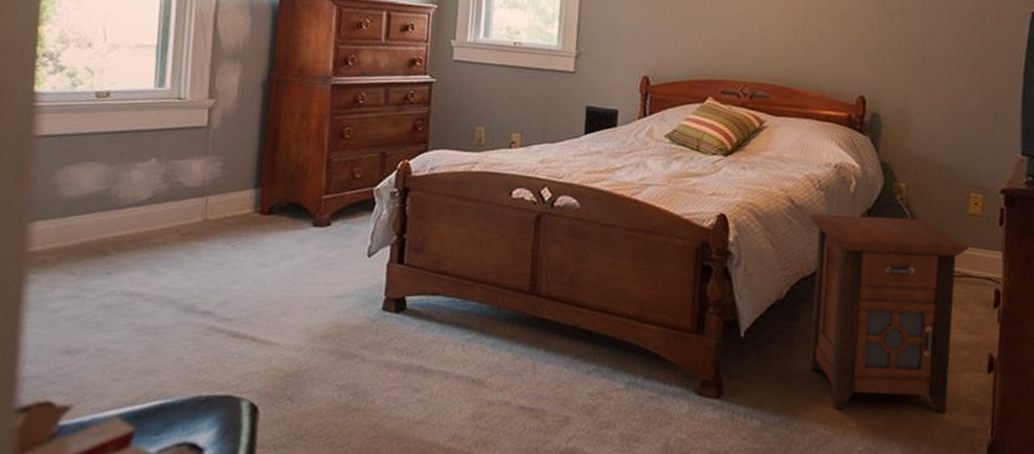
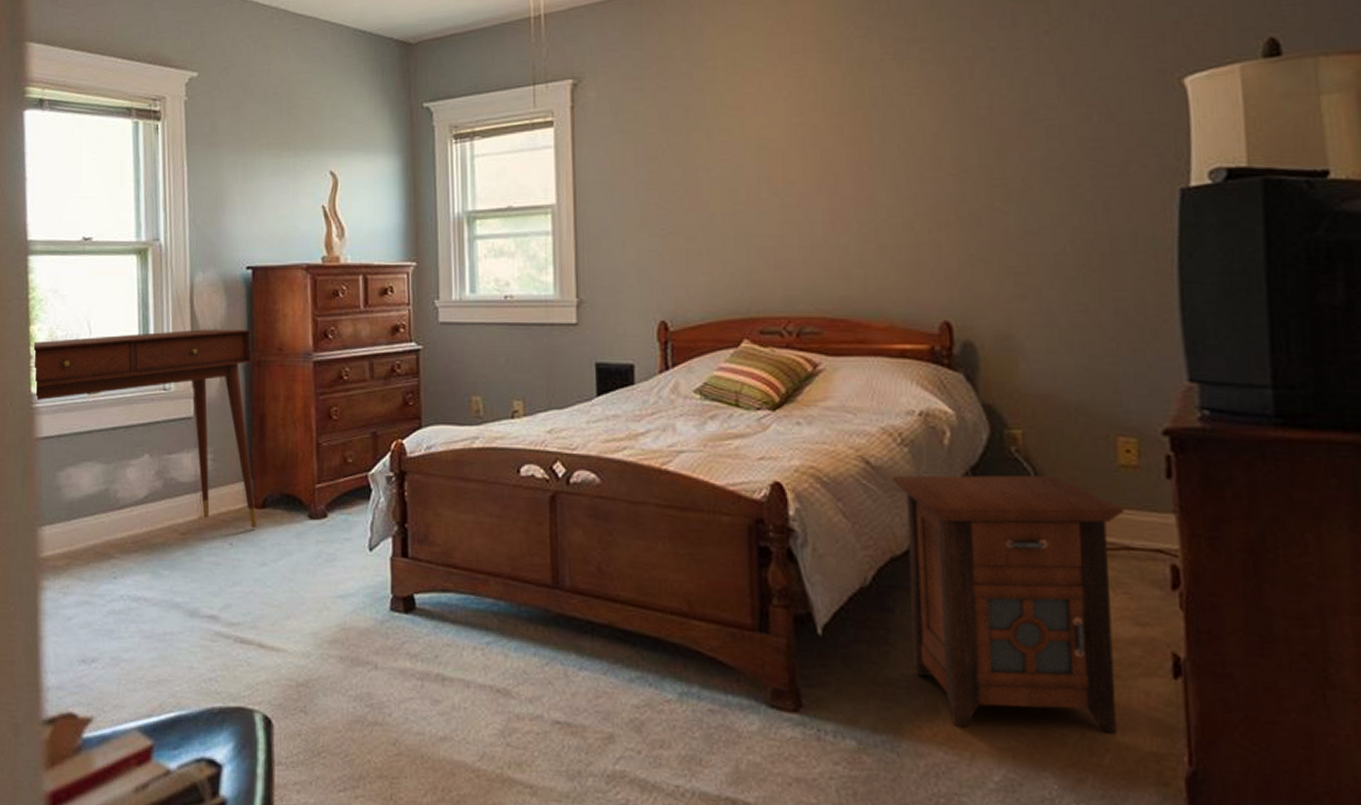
desk: none [37,41,273,233] -> present [32,329,258,529]

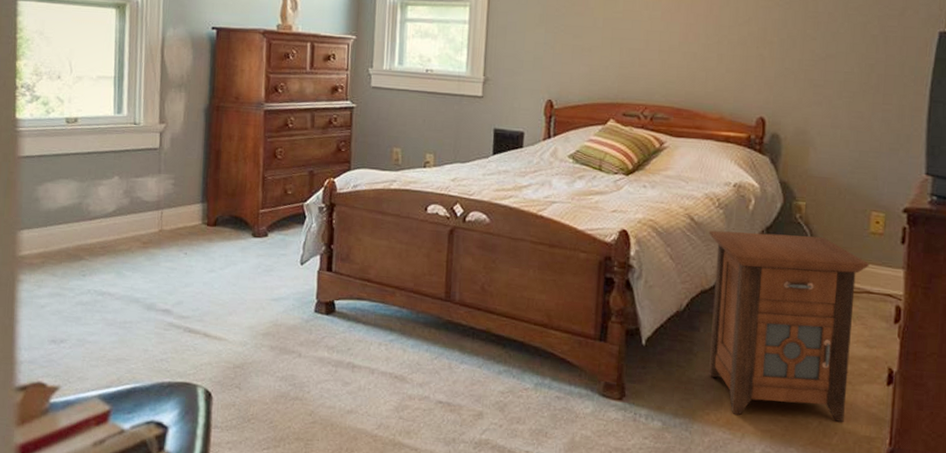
desk: present [32,329,258,529] -> none [18,74,213,242]

